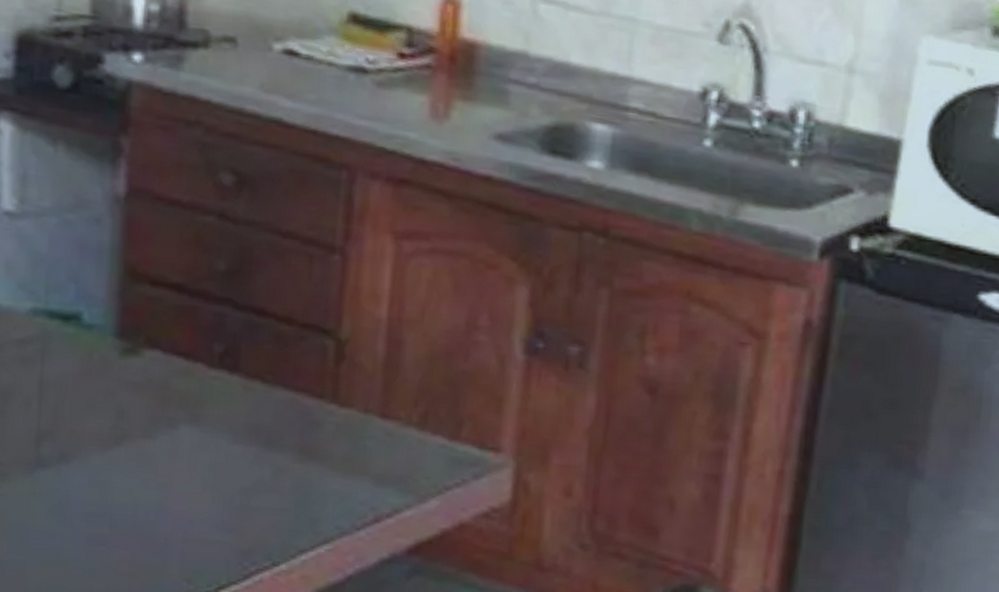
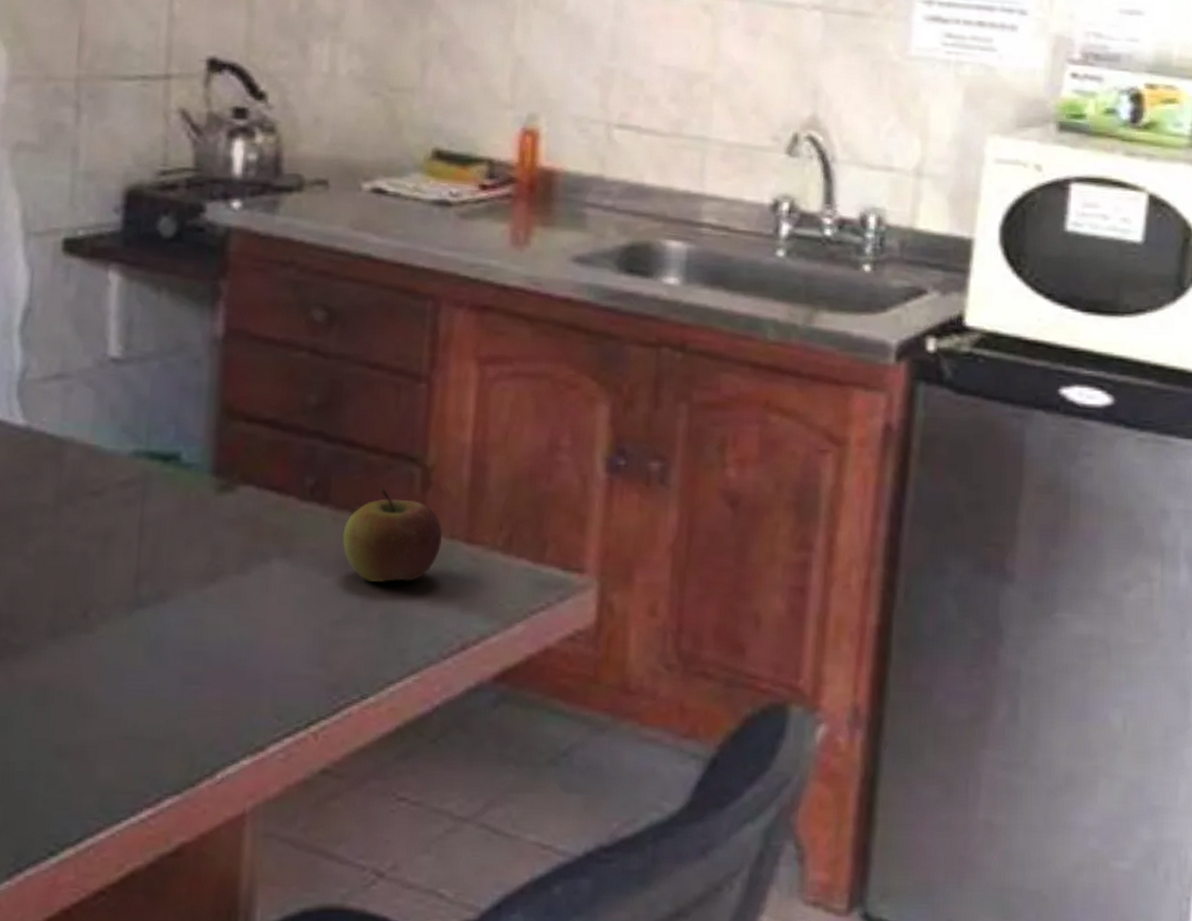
apple: none [253,357,356,453] -> present [342,486,442,582]

